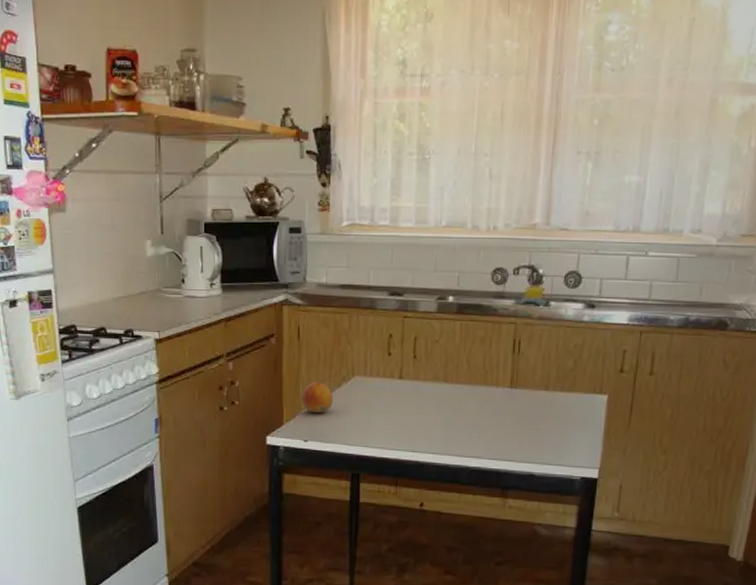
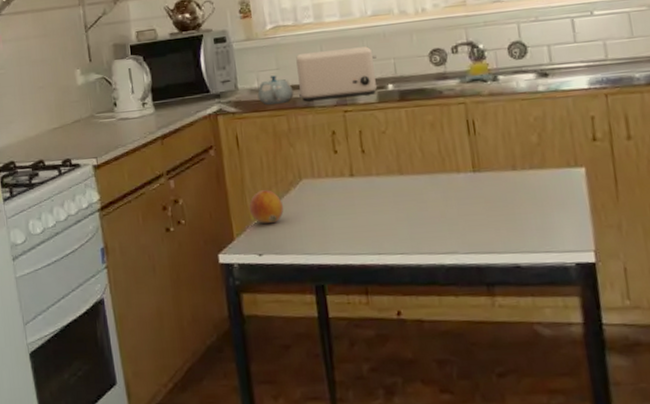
teapot: none [324,273,359,302] -> present [257,75,294,106]
toaster: none [364,255,443,305] -> present [296,46,377,103]

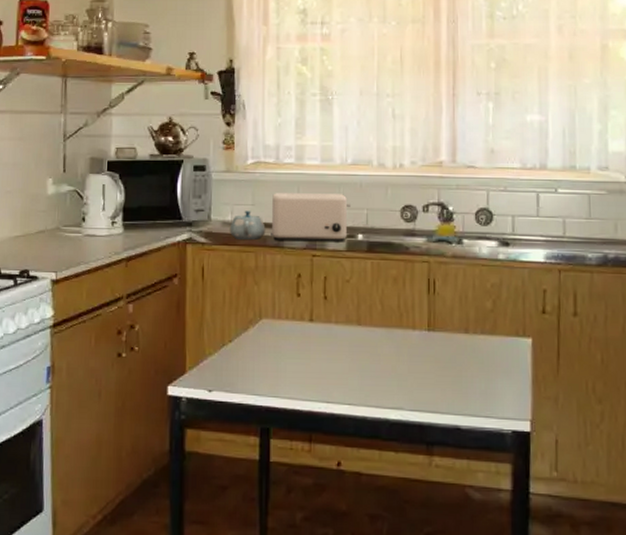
fruit: present [249,190,284,223] -> none [205,325,240,359]

